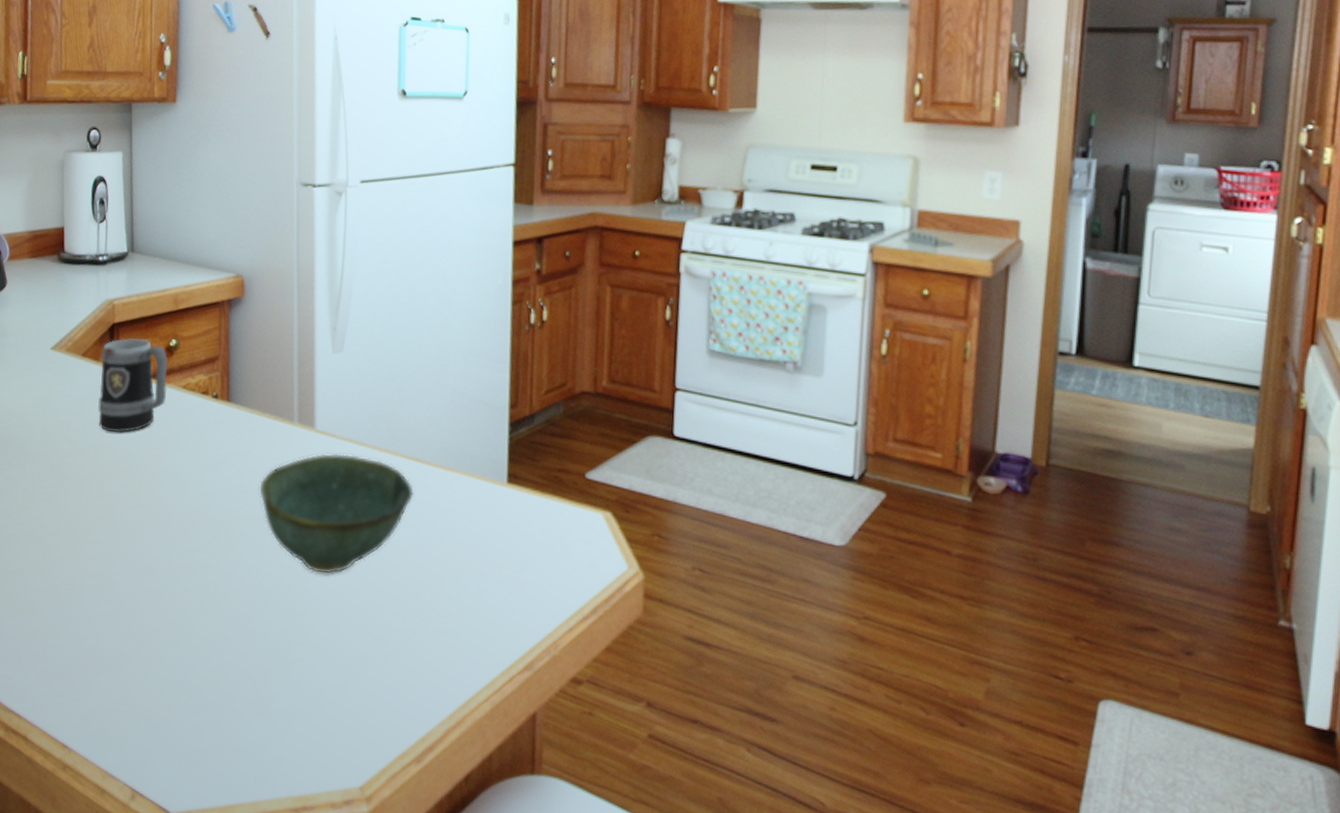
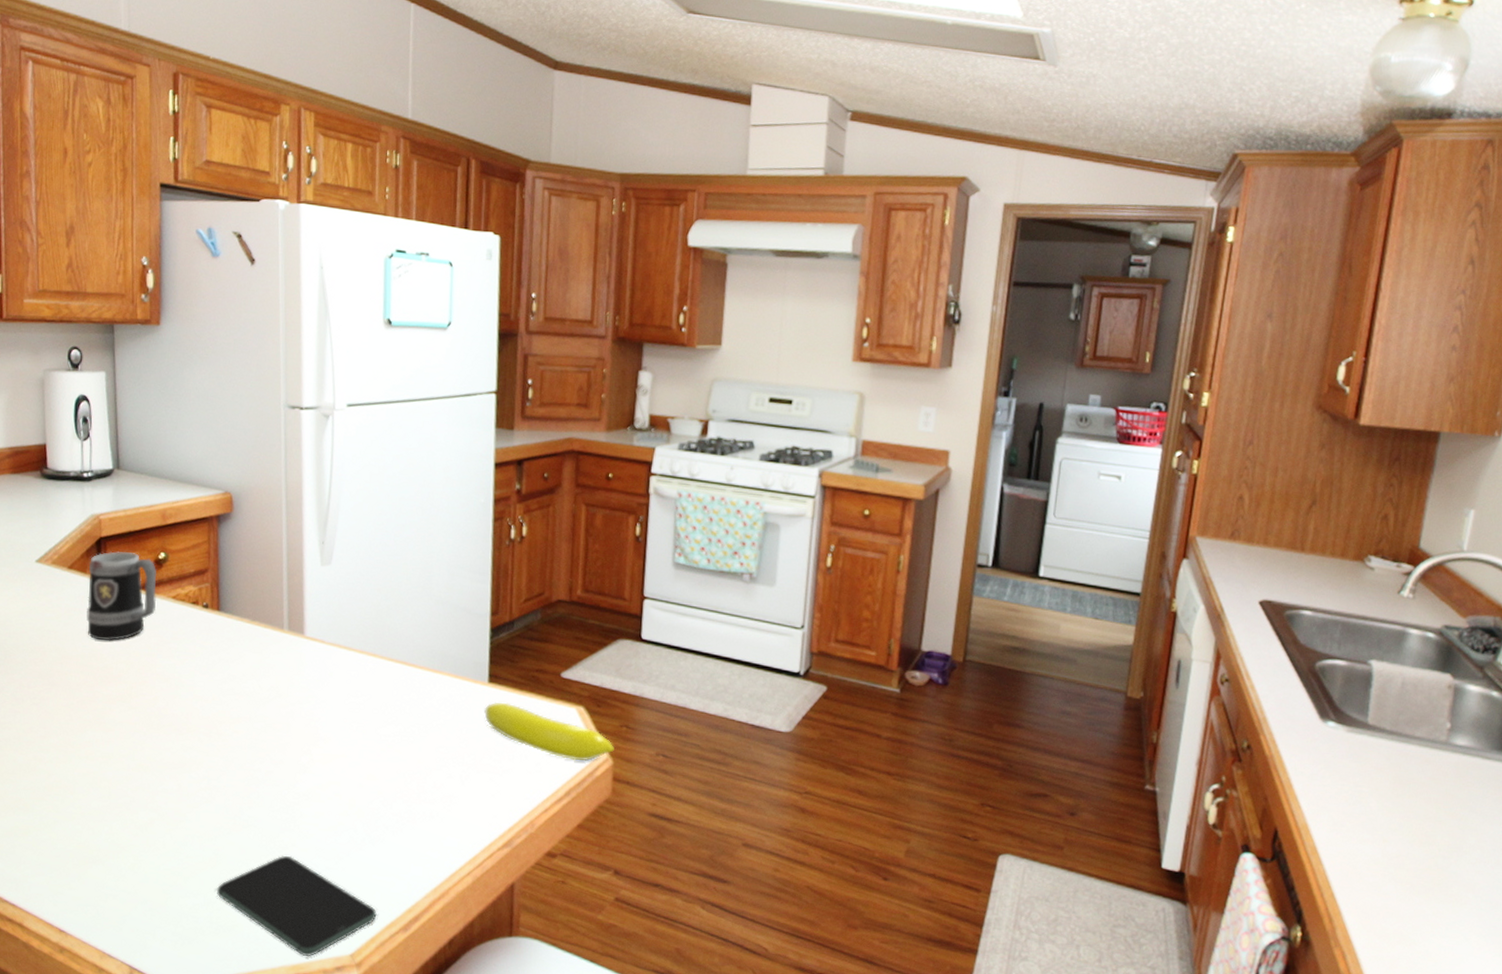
smartphone: none [221,672,388,788] -> present [216,856,377,957]
bowl: present [259,453,415,575] -> none [250,657,401,768]
banana: none [503,505,645,575] -> present [484,702,614,762]

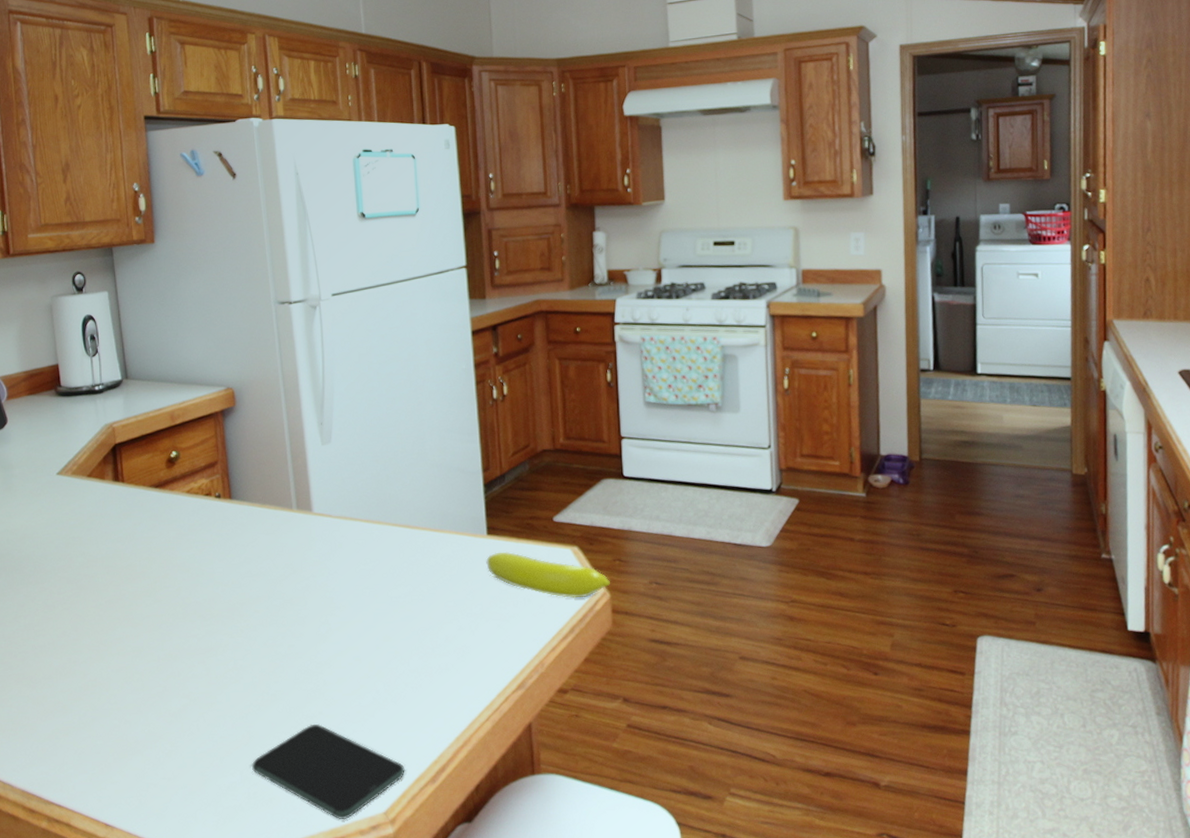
mug: present [86,551,157,641] -> none [107,455,172,541]

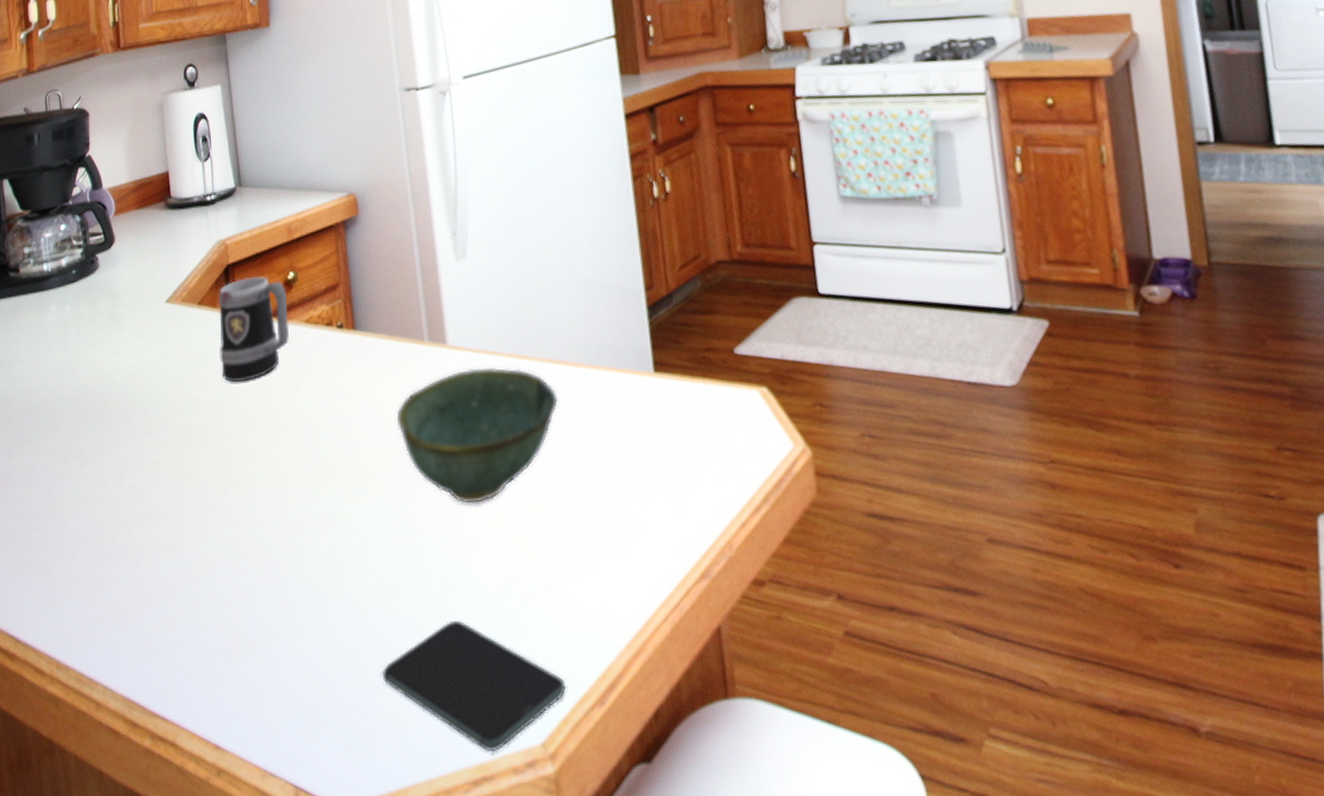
mug: none [107,455,172,541] -> present [219,277,289,382]
bowl: none [267,530,407,636] -> present [396,367,559,504]
banana: present [486,551,610,599] -> none [654,394,811,457]

